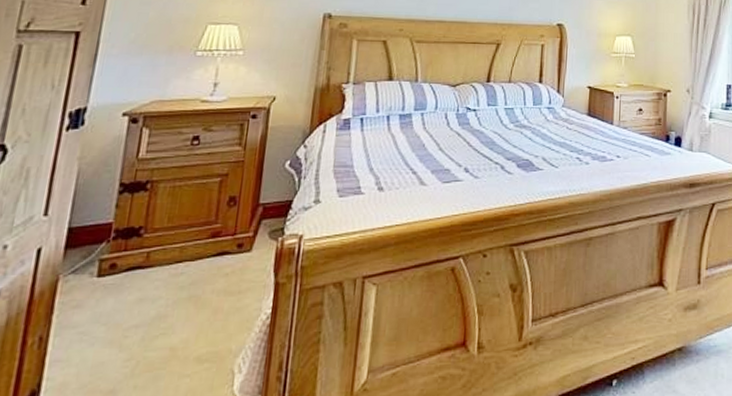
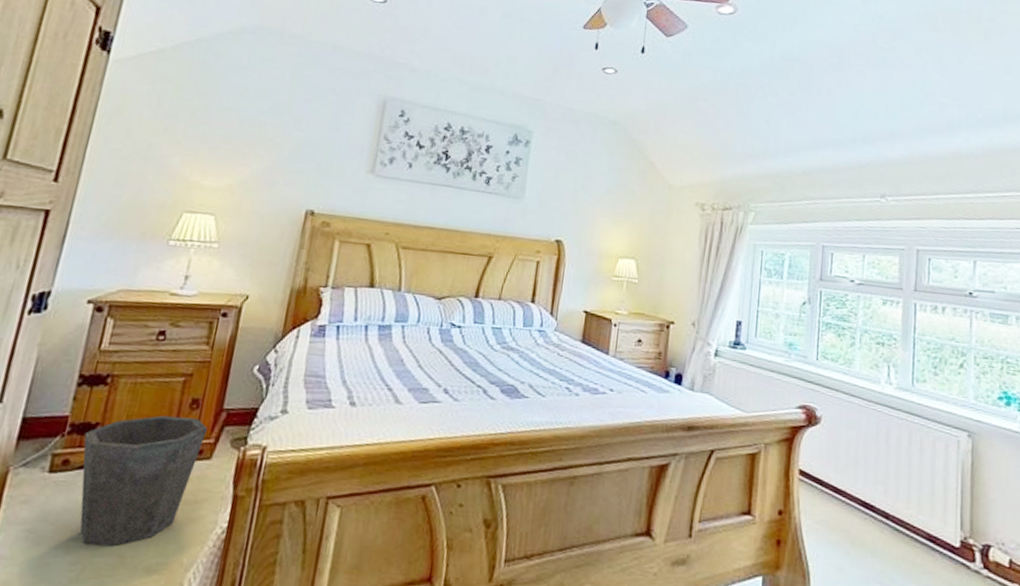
waste bin: none [129,214,246,340] -> present [79,415,208,546]

